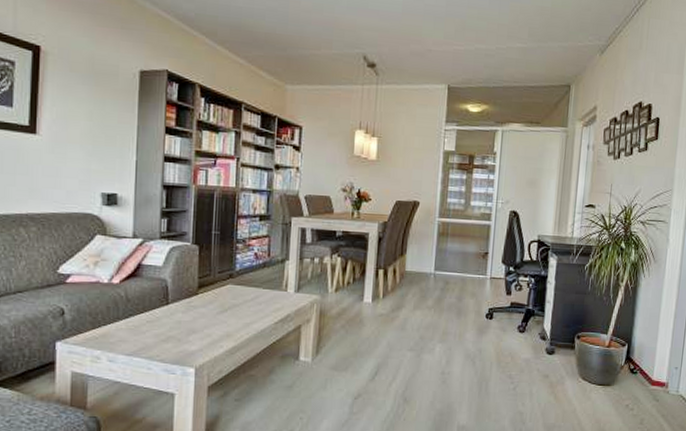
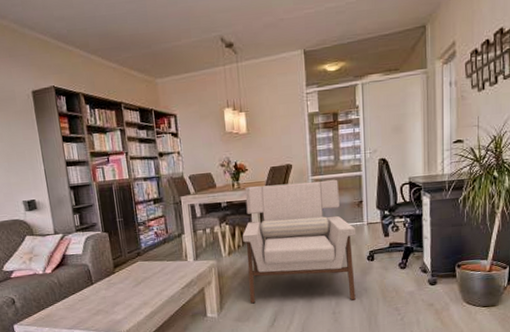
armchair: none [352,218,477,361] -> present [242,179,356,303]

